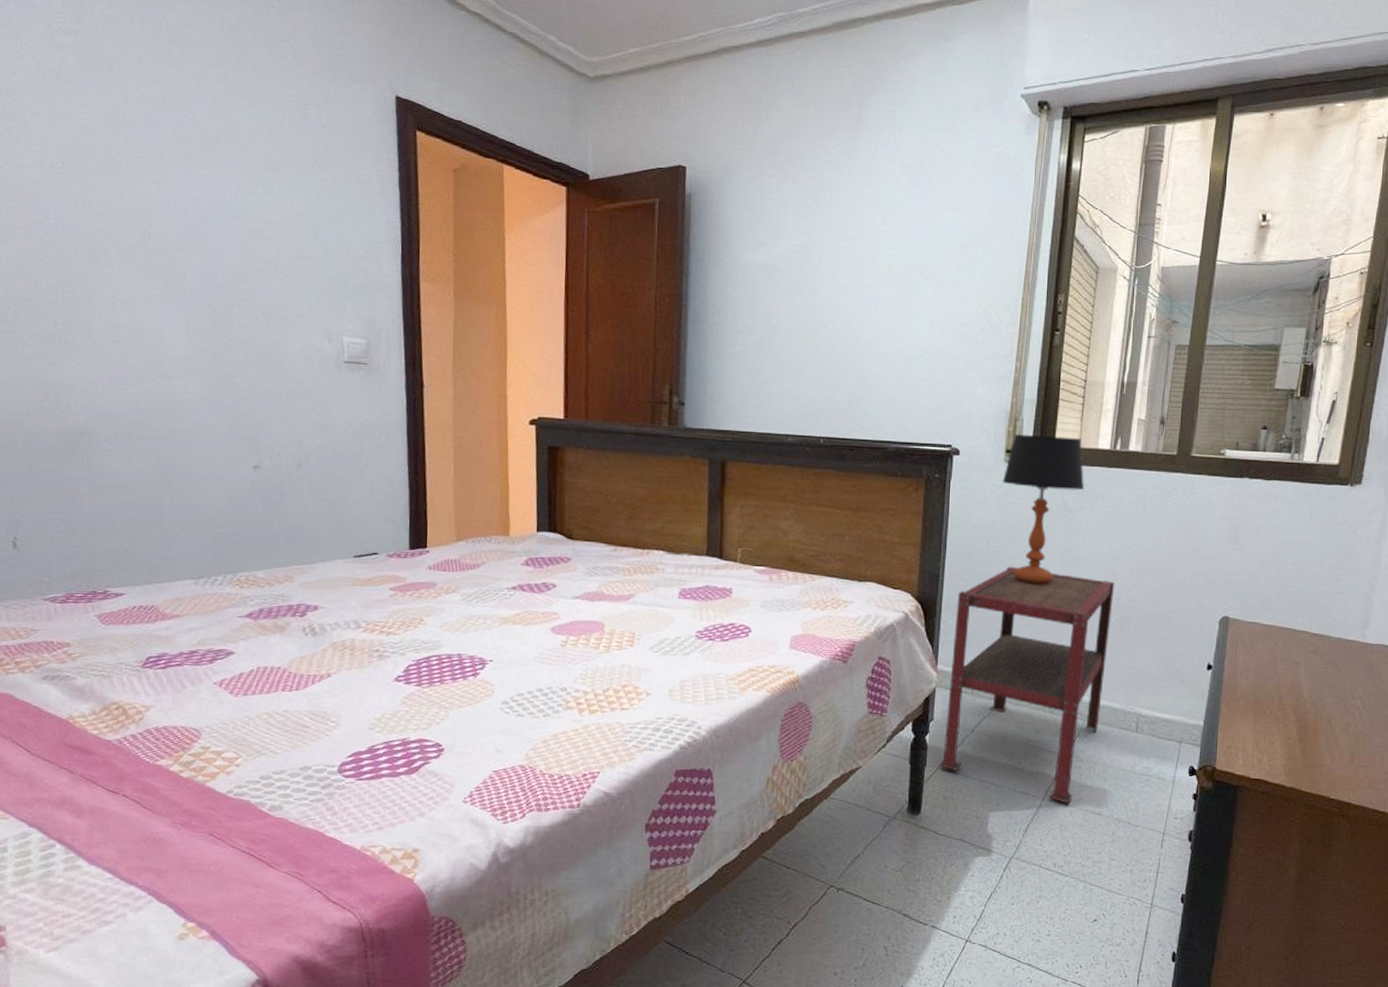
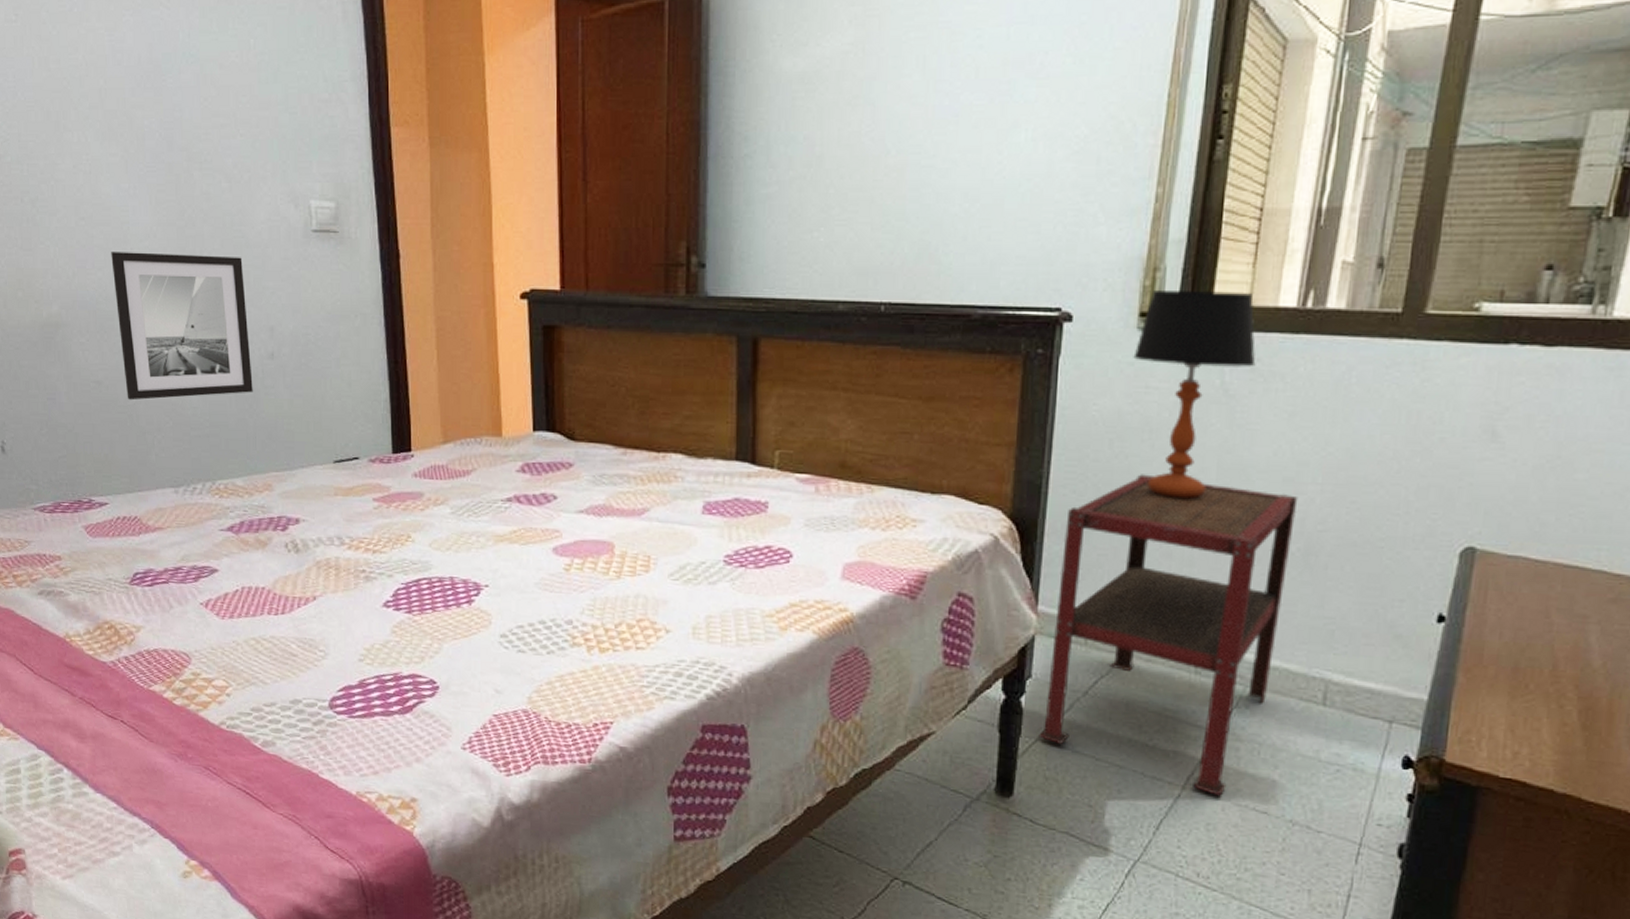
wall art: none [144,371,279,502] -> present [111,252,253,400]

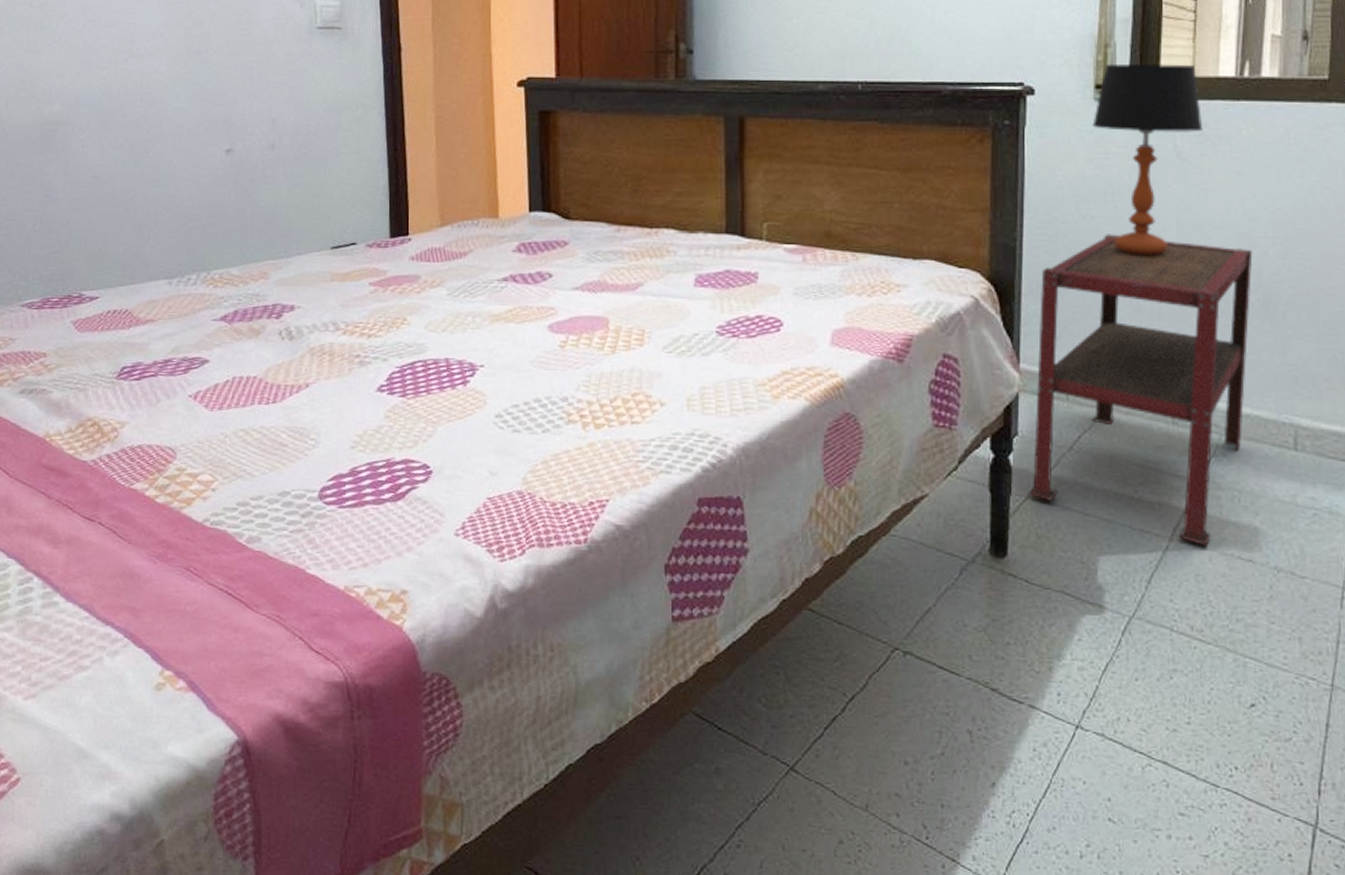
wall art: present [111,252,253,400] -> none [117,51,253,194]

